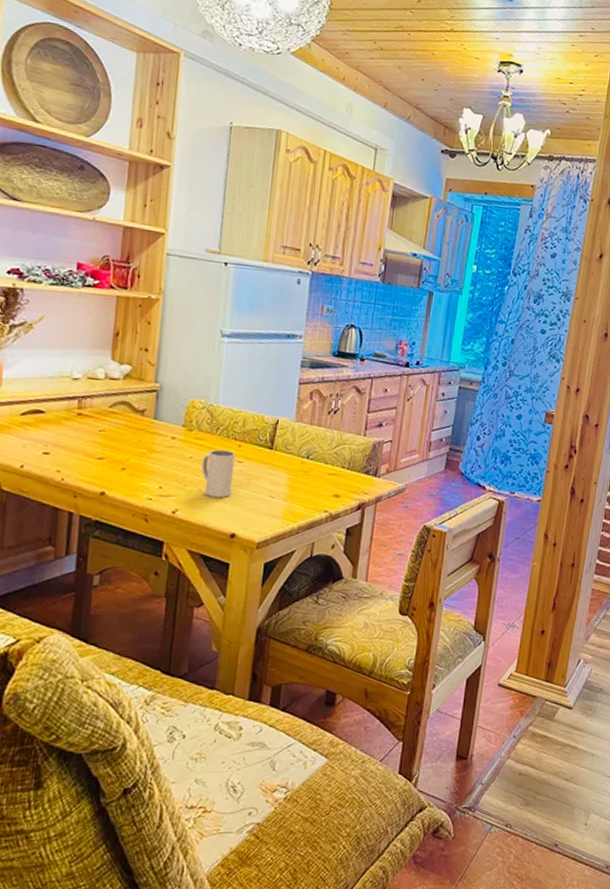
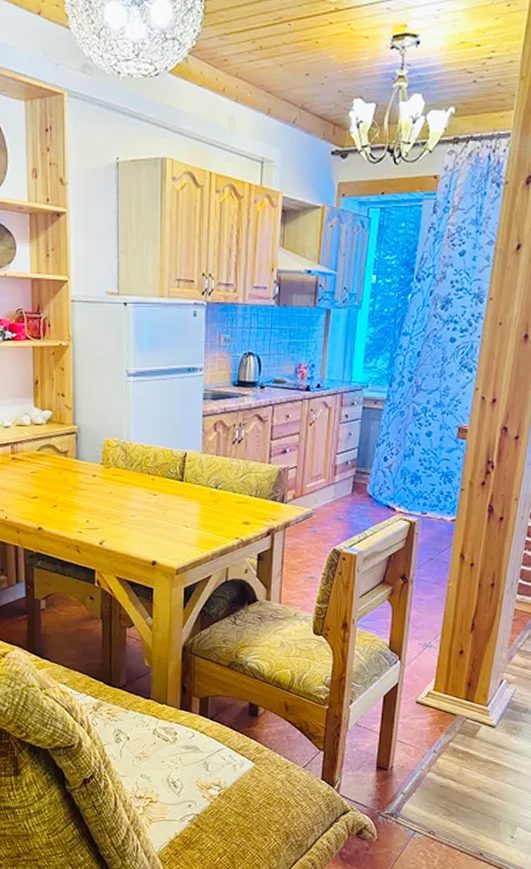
mug: present [201,450,236,498] -> none [121,484,151,529]

